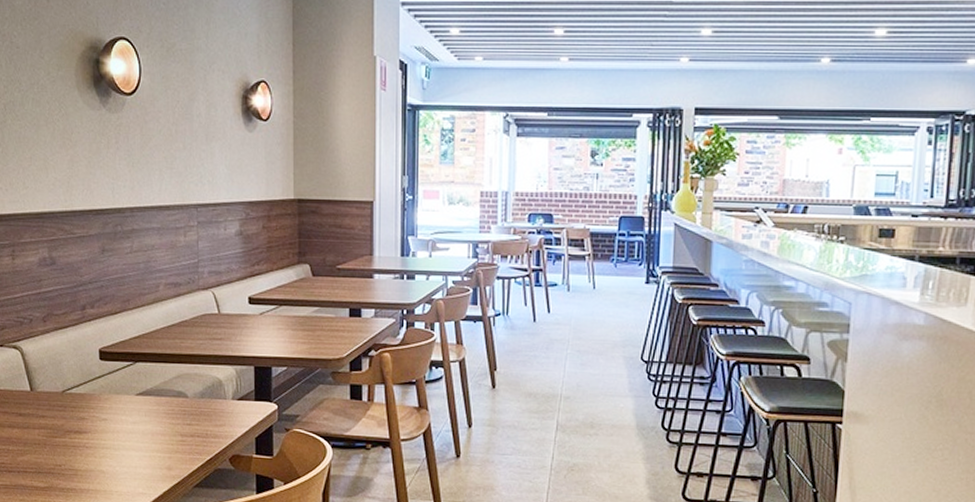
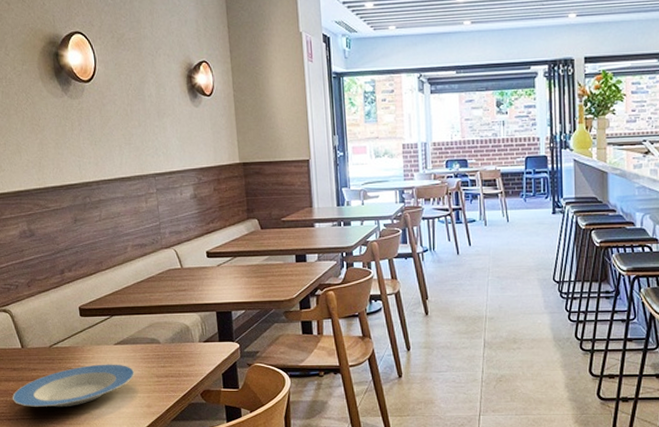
plate: none [15,416,157,462] -> present [12,364,135,408]

